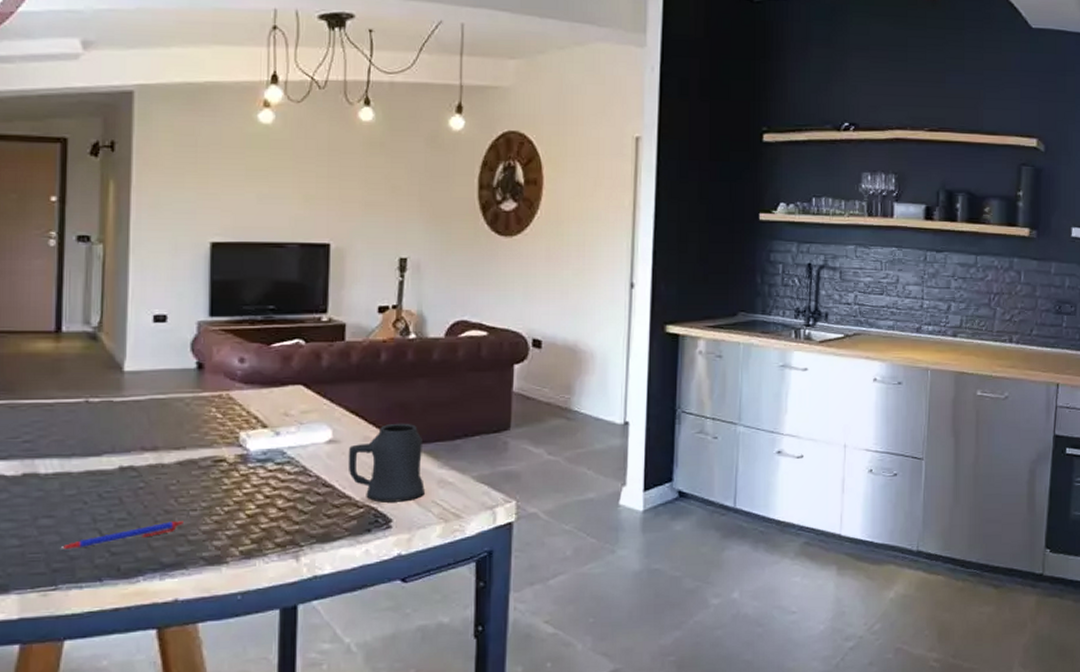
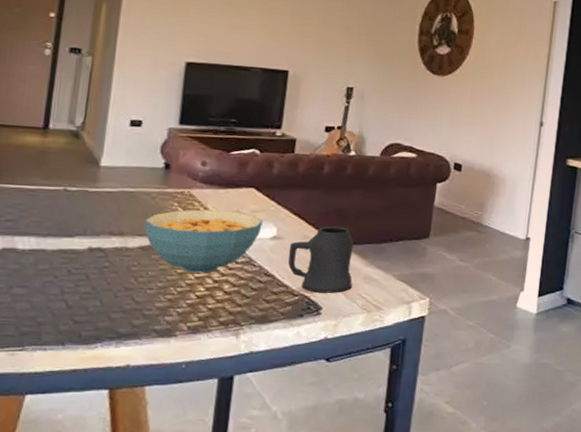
pen: present [60,521,183,549] -> none [30,297,141,316]
cereal bowl: none [180,414,316,488] -> present [144,209,264,273]

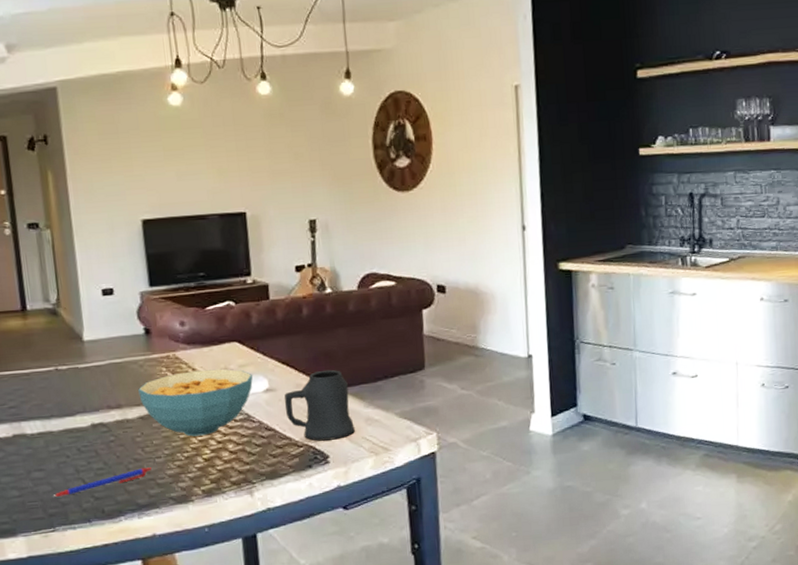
pen: none [30,297,141,316] -> present [53,467,152,497]

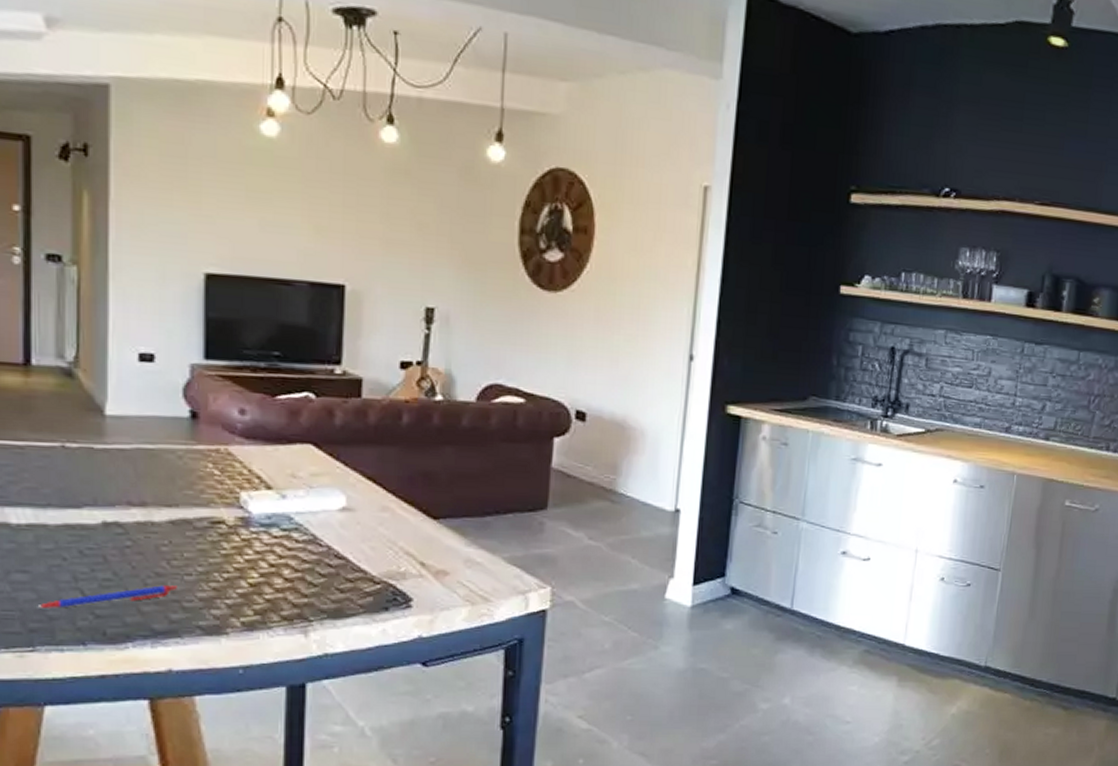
cereal bowl: present [138,369,253,437] -> none [172,472,328,555]
mug: present [284,369,355,441] -> none [363,493,450,580]

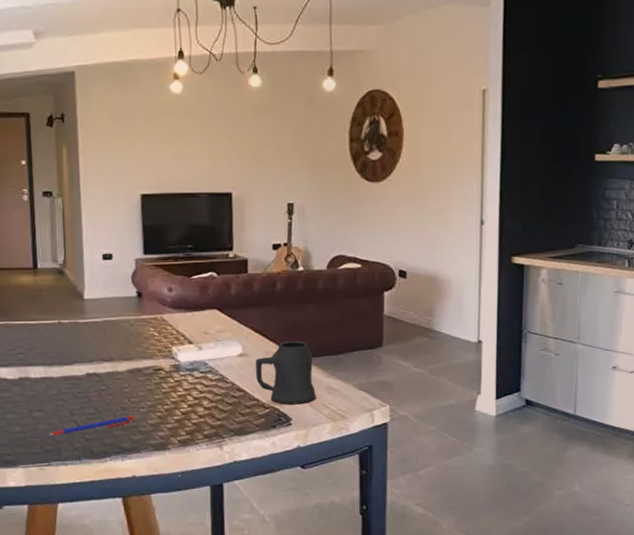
mug: none [363,493,450,580] -> present [255,340,316,405]

